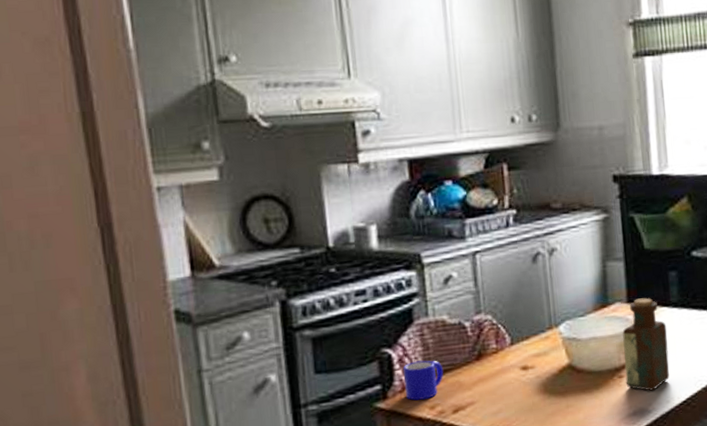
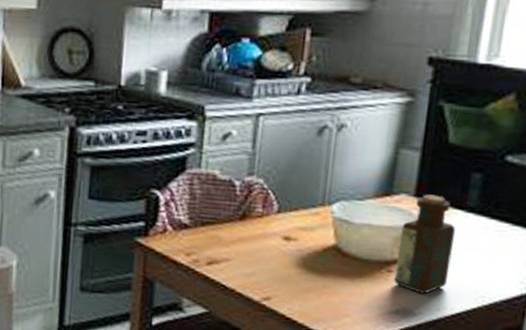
mug: present [402,360,444,401] -> none [166,207,206,245]

